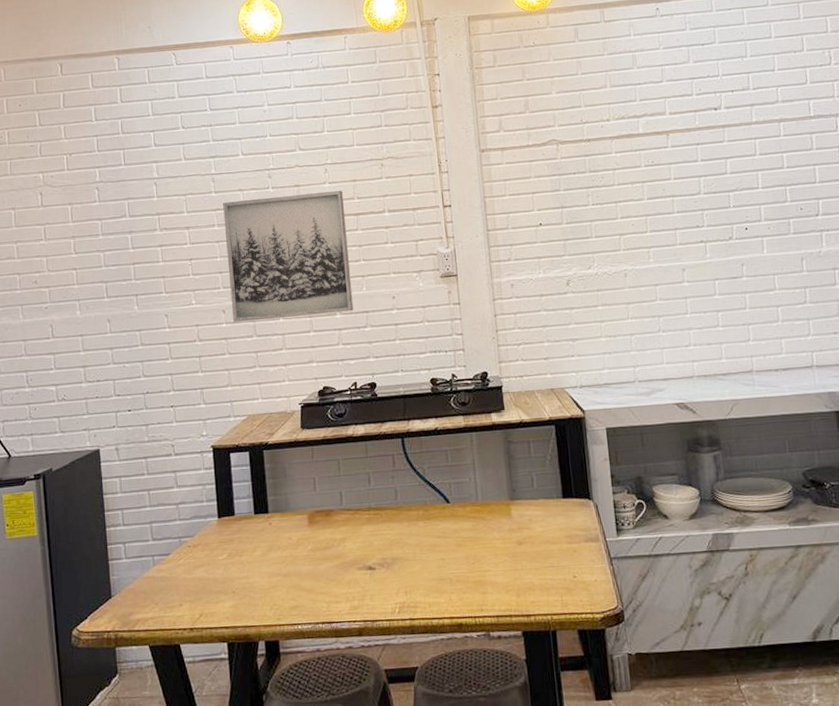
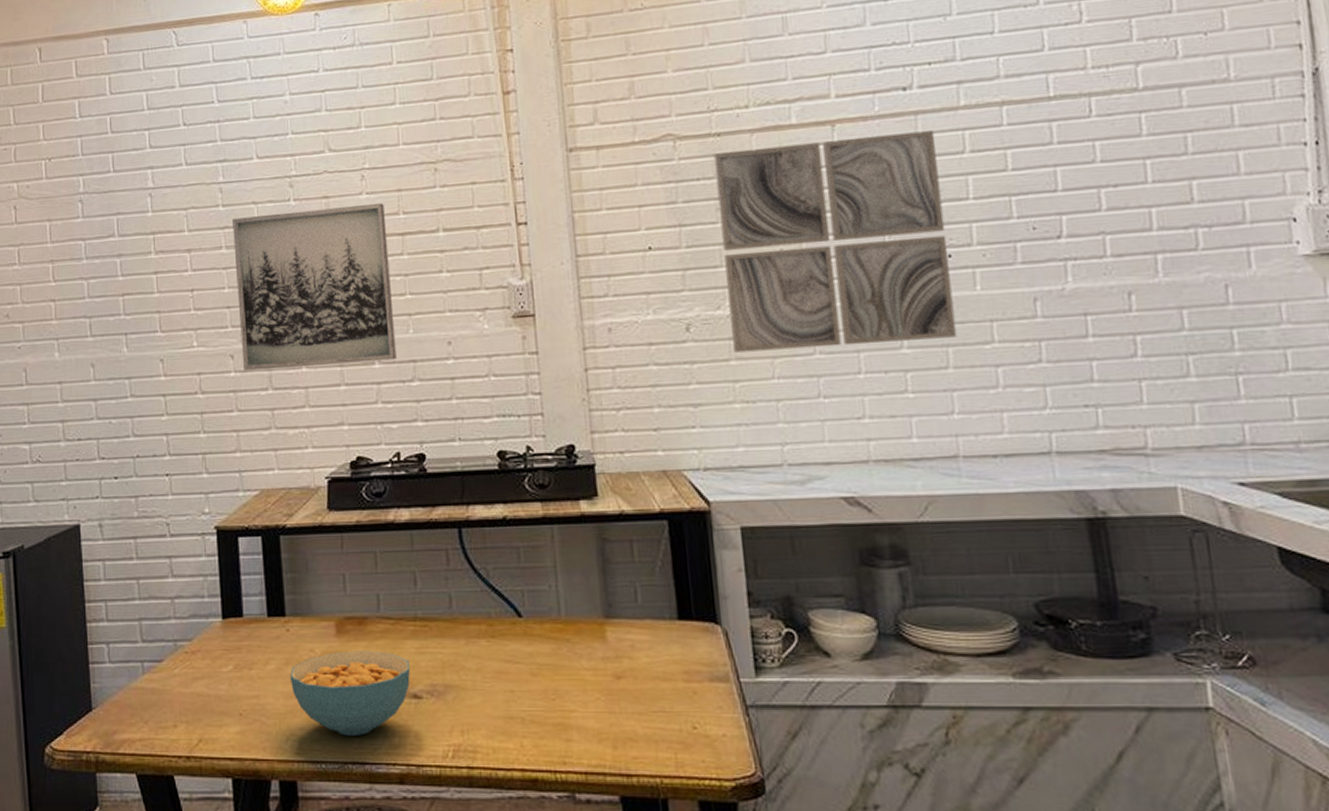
cereal bowl: none [272,535,366,603] -> present [289,650,410,736]
wall art: none [585,139,752,301] -> present [713,130,958,353]

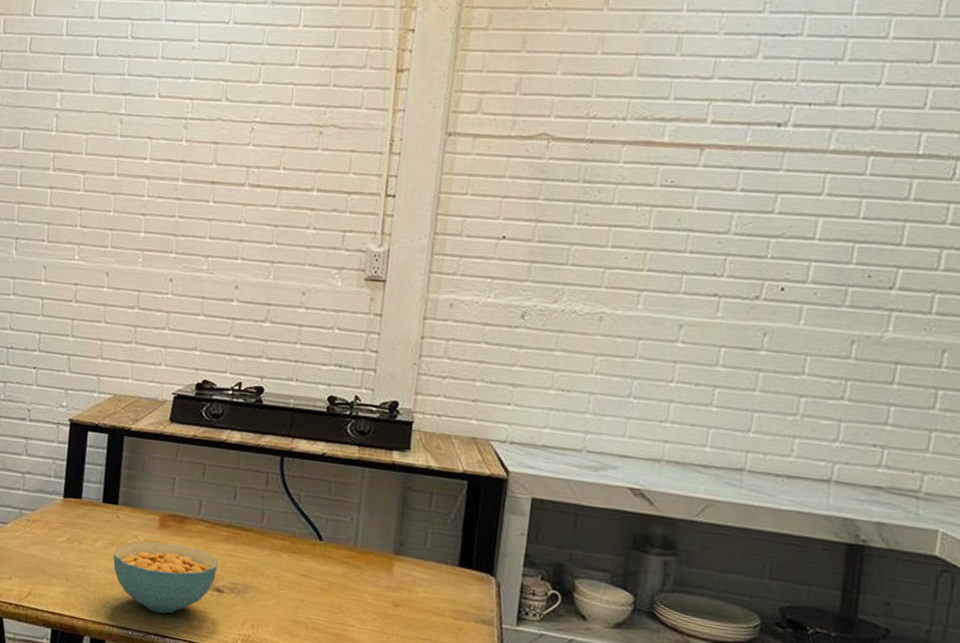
wall art: present [232,203,397,371] -> none [116,149,267,301]
wall art: present [713,130,958,353] -> none [561,159,798,364]

